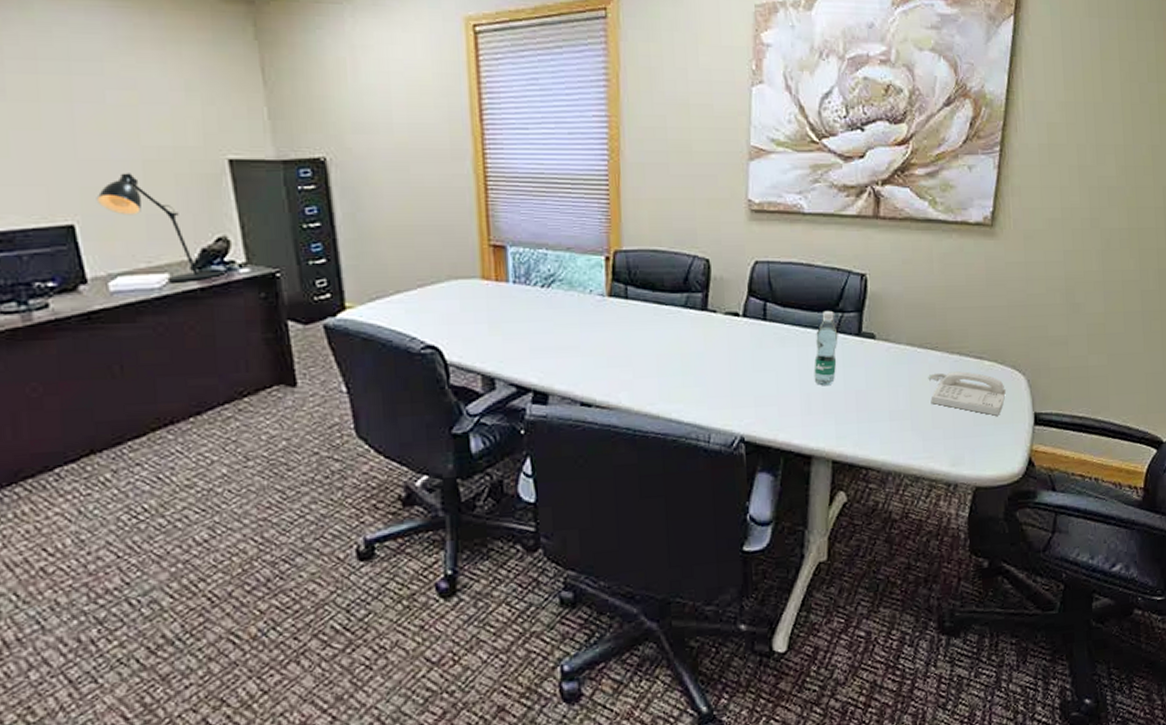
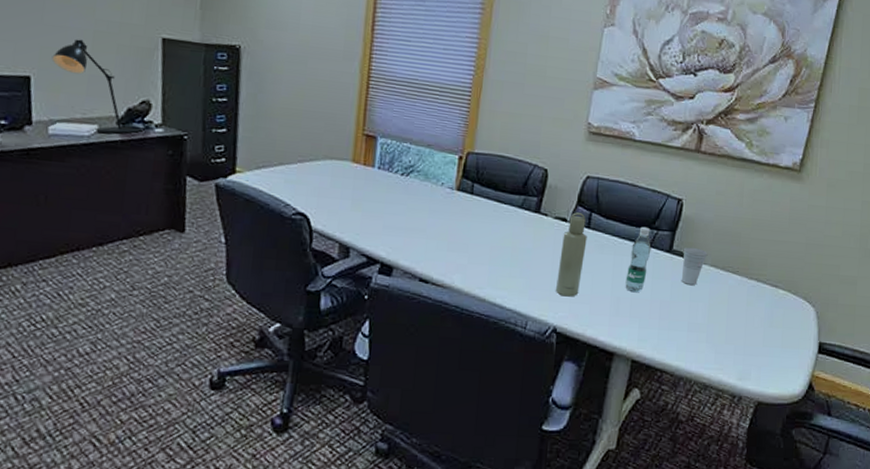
bottle: none [736,304,765,401] -> present [556,212,587,297]
cup: none [873,326,902,369] -> present [681,247,708,285]
telephone: present [928,371,1006,416] -> none [726,294,795,340]

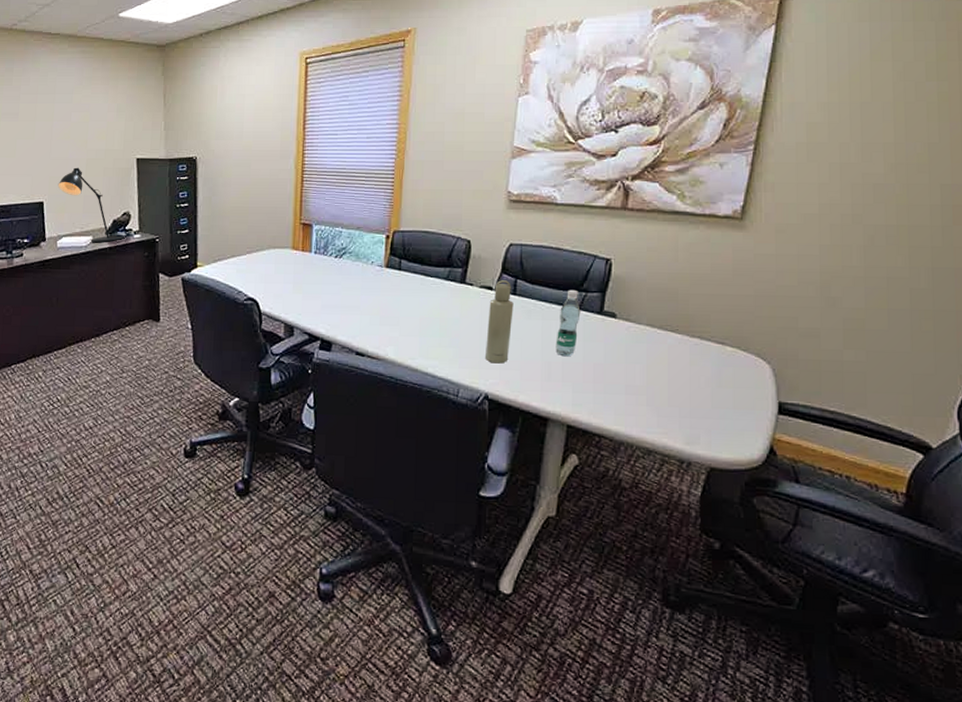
cup: present [681,247,708,285] -> none [615,307,643,346]

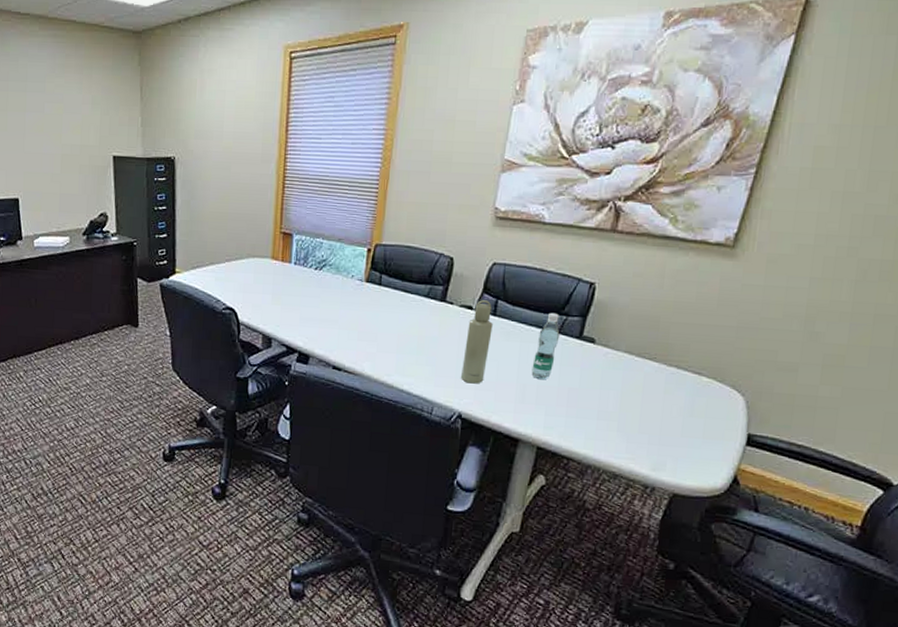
desk lamp: present [57,167,125,243] -> none [32,163,103,245]

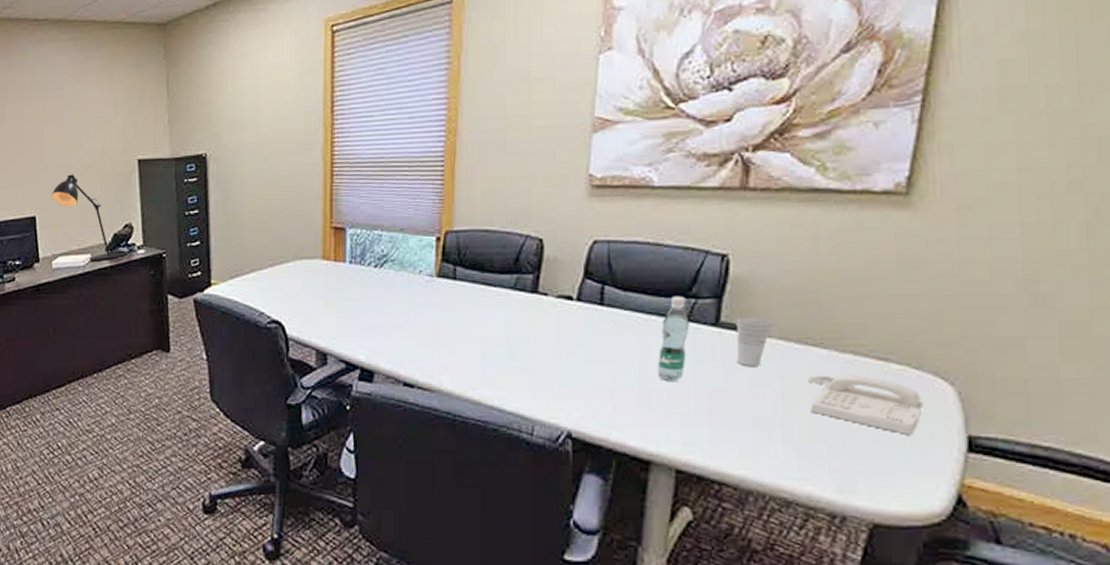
desk lamp: none [32,163,103,245] -> present [51,174,128,262]
bottle: present [461,300,493,384] -> none [566,287,601,393]
cup: none [591,332,622,372] -> present [735,316,773,366]
telephone: none [640,382,721,431] -> present [808,375,923,435]

